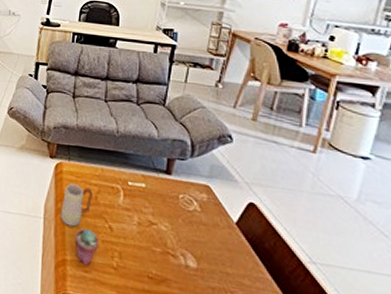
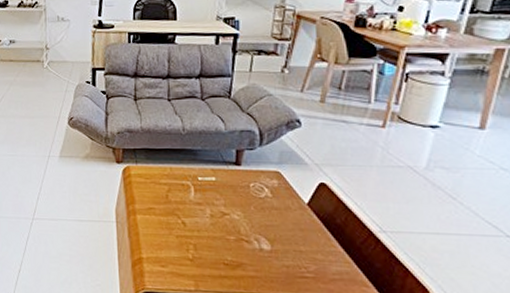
mug: present [61,183,93,227] -> none [133,186,163,226]
potted succulent: present [75,228,99,265] -> none [149,227,174,260]

